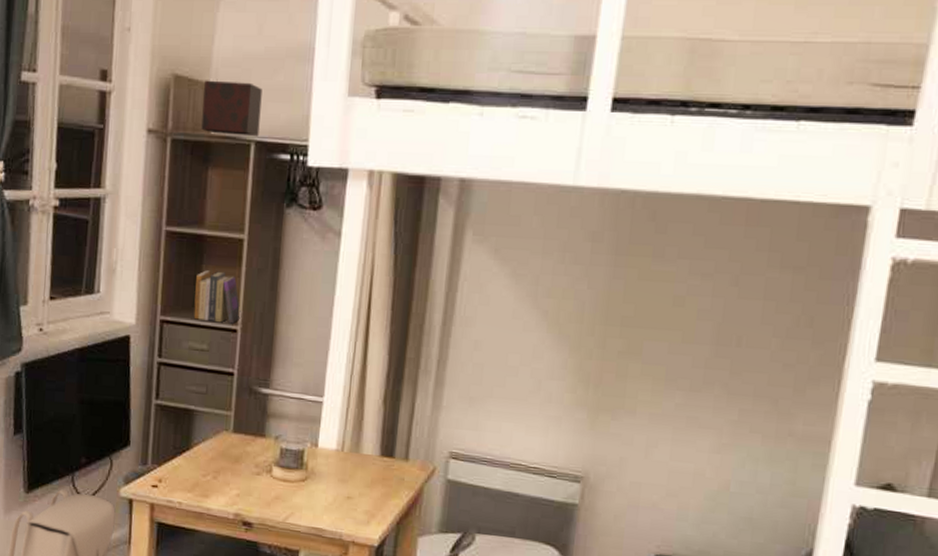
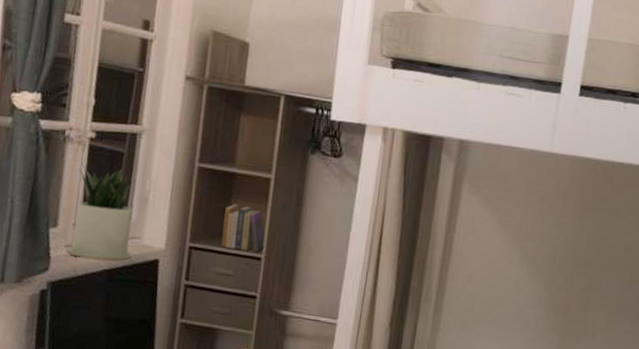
planter: none [38,236,105,340] -> present [66,165,134,262]
decorative box: present [201,80,263,137] -> none [236,38,293,91]

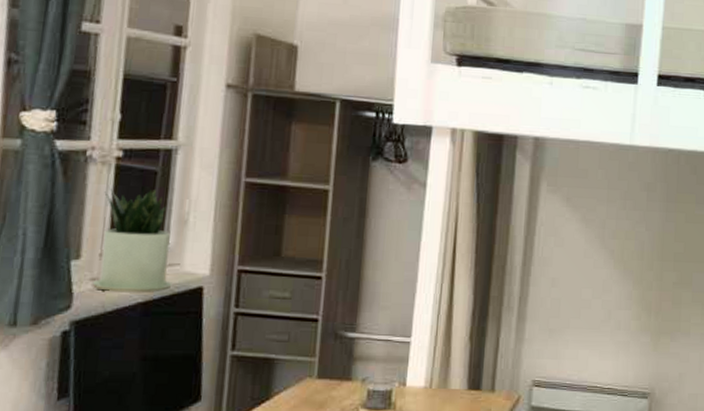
books: present [221,204,266,253] -> none [275,220,327,271]

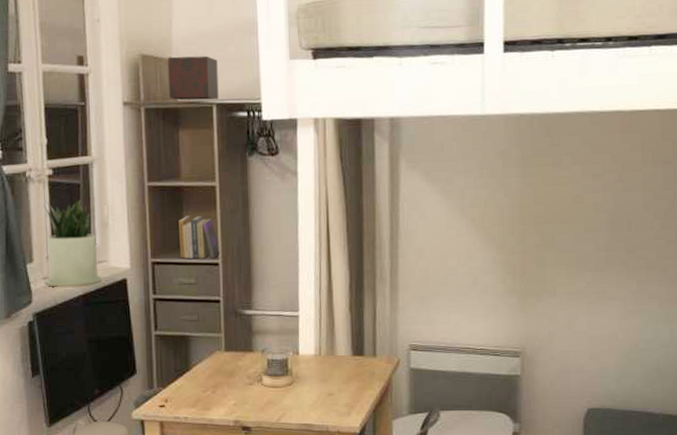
books: none [275,220,327,271] -> present [179,215,221,259]
decorative box: none [285,41,348,95] -> present [168,55,219,101]

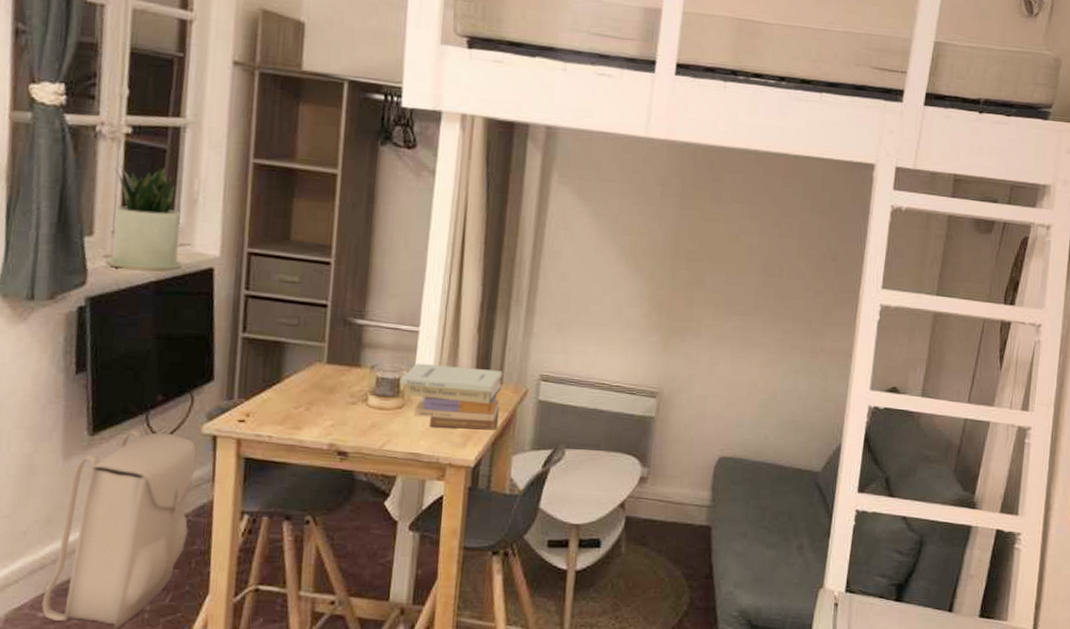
decorative box: present [168,55,219,101] -> none [292,17,356,76]
books: present [179,215,221,259] -> none [284,203,336,257]
books: none [287,343,377,400] -> present [399,363,504,431]

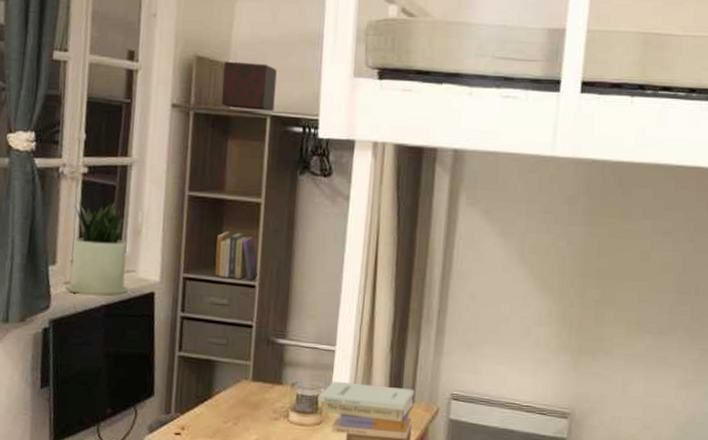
books: none [284,203,336,257] -> present [214,231,260,280]
decorative box: none [292,17,356,76] -> present [221,61,277,112]

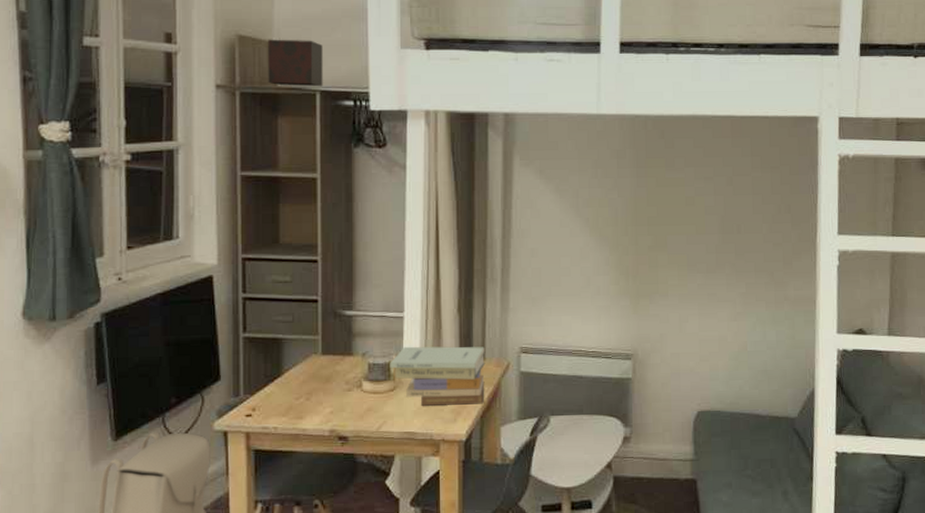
planter: present [65,201,130,297] -> none [116,188,187,285]
books: present [214,231,260,280] -> none [274,208,321,256]

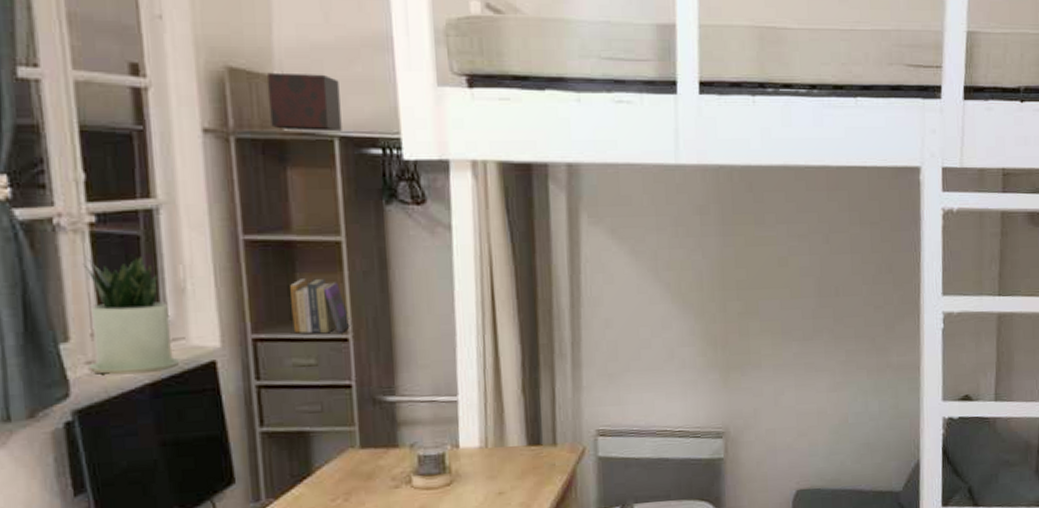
planter: none [116,188,187,285] -> present [82,257,182,375]
books: none [274,208,321,256] -> present [290,278,352,334]
books: present [390,346,486,406] -> none [444,431,558,501]

